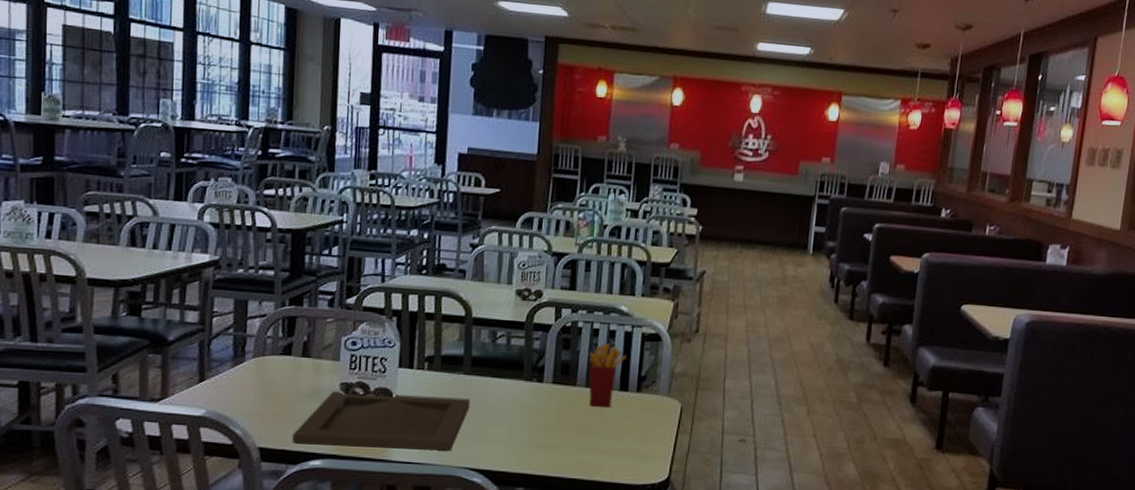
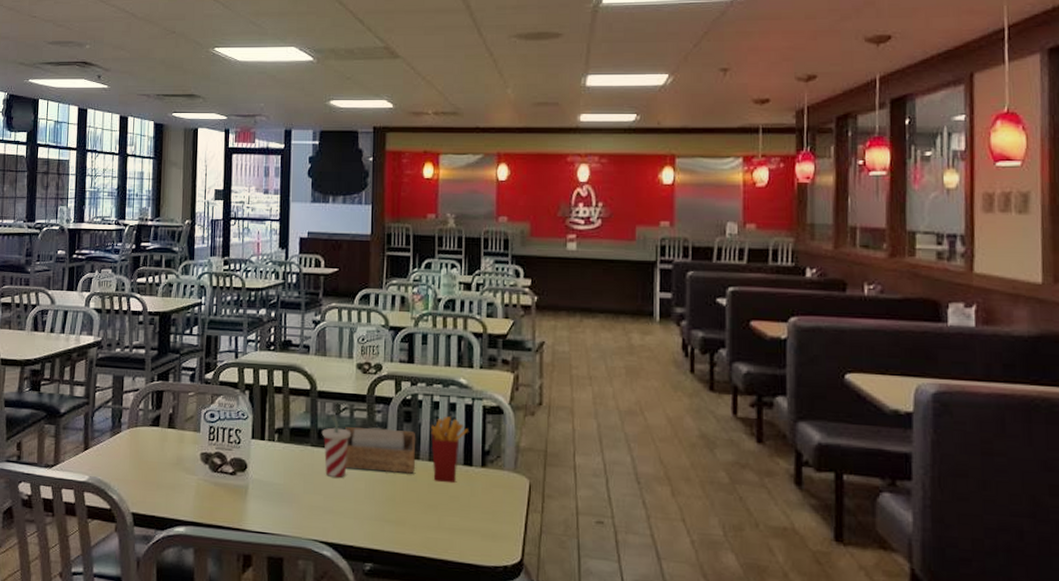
tray: present [292,391,470,451] -> none [160,461,318,523]
beverage cup: none [475,342,508,405] -> present [321,414,352,478]
napkin holder: none [500,354,574,400] -> present [345,427,416,474]

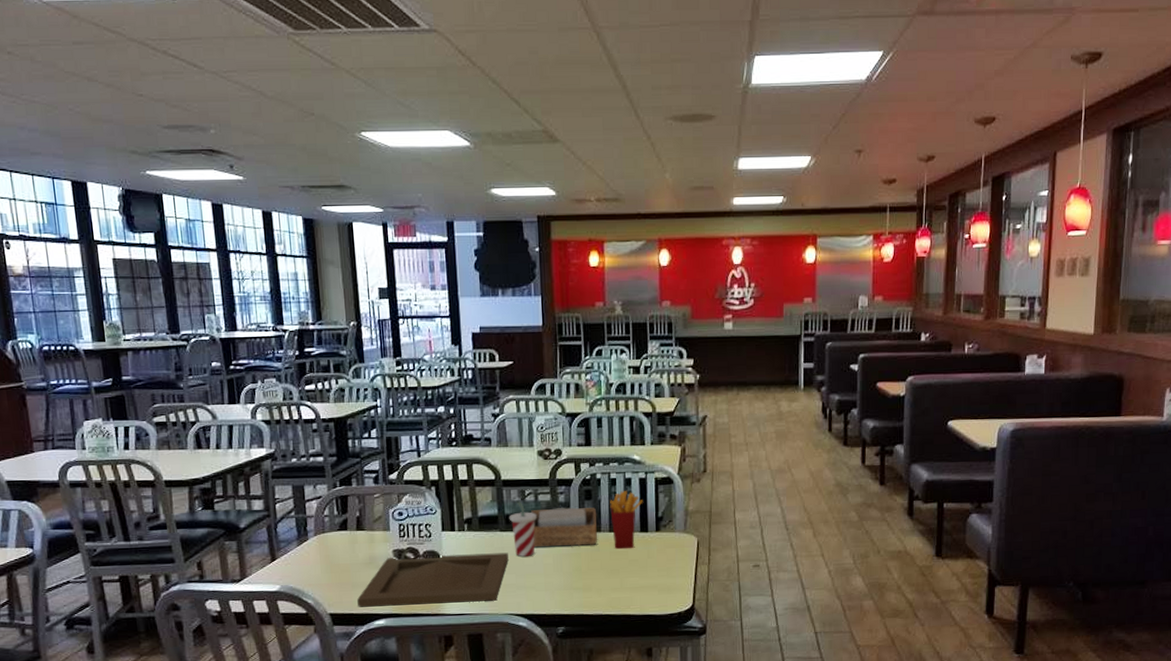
tray: none [160,461,318,523] -> present [357,552,509,607]

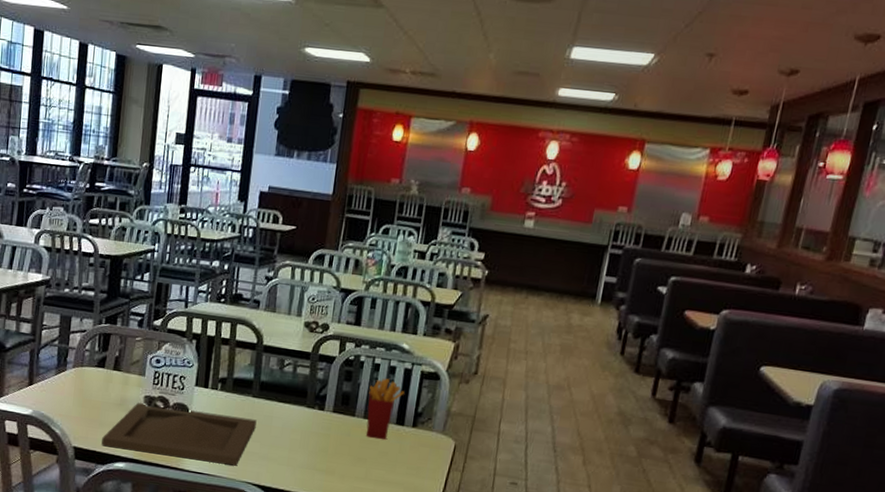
beverage cup: present [508,500,537,557] -> none [263,368,293,428]
napkin holder: present [531,507,598,548] -> none [284,381,354,429]

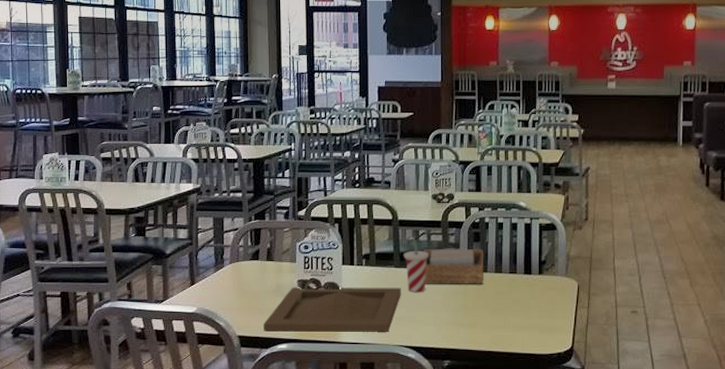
beverage cup: none [263,368,293,428] -> present [403,239,429,292]
napkin holder: none [284,381,354,429] -> present [424,248,485,284]
french fries: present [366,378,405,439] -> none [497,235,528,289]

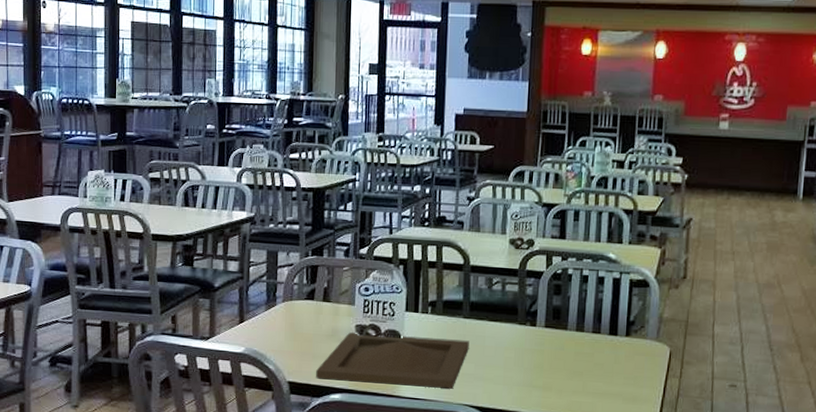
beverage cup: present [403,239,429,292] -> none [473,288,503,347]
napkin holder: present [424,248,485,284] -> none [496,300,565,343]

